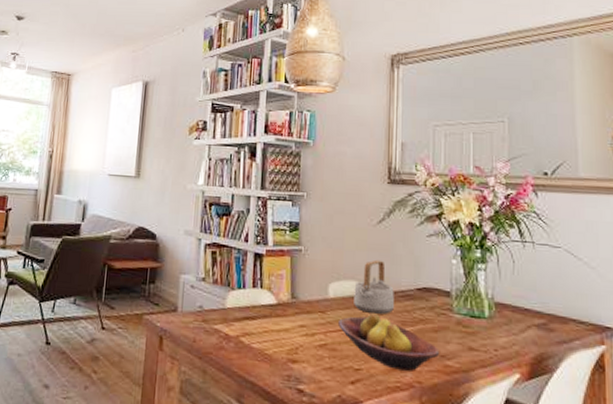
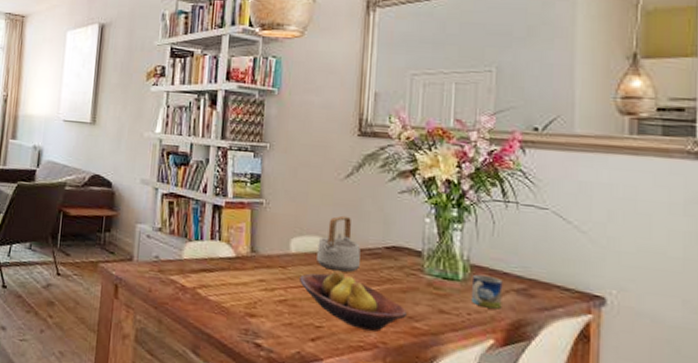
mug: none [498,311,525,344] -> present [472,274,503,309]

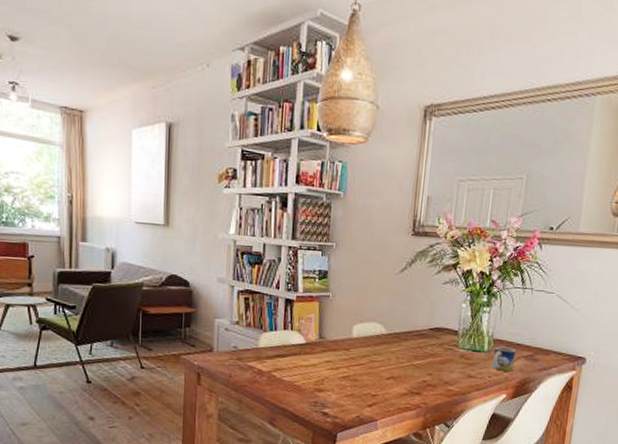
fruit bowl: present [300,270,408,332] -> none [360,350,445,395]
teapot: present [317,215,361,272] -> none [374,304,410,350]

